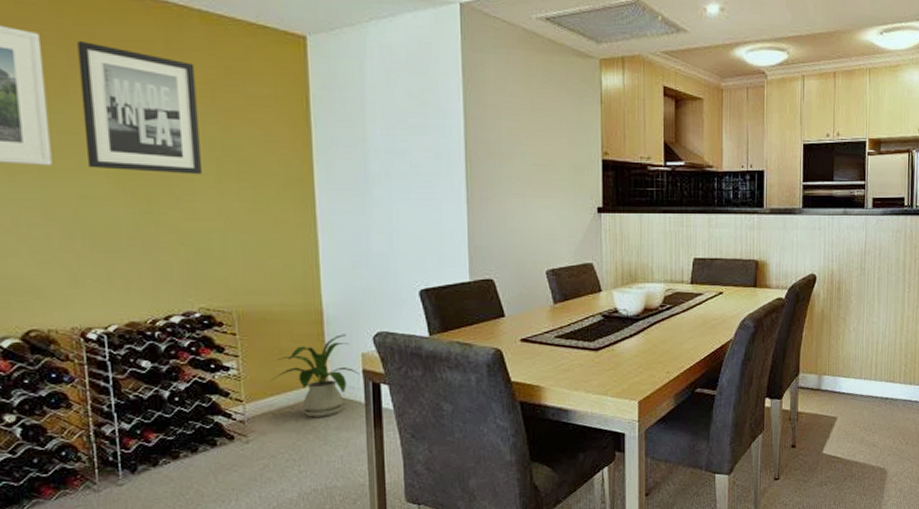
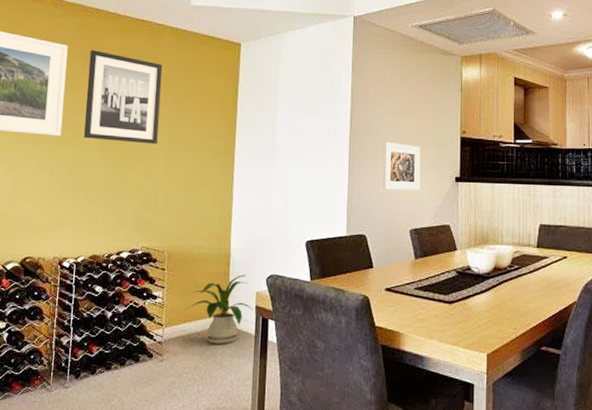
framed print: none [508,166,556,225] -> present [382,141,421,191]

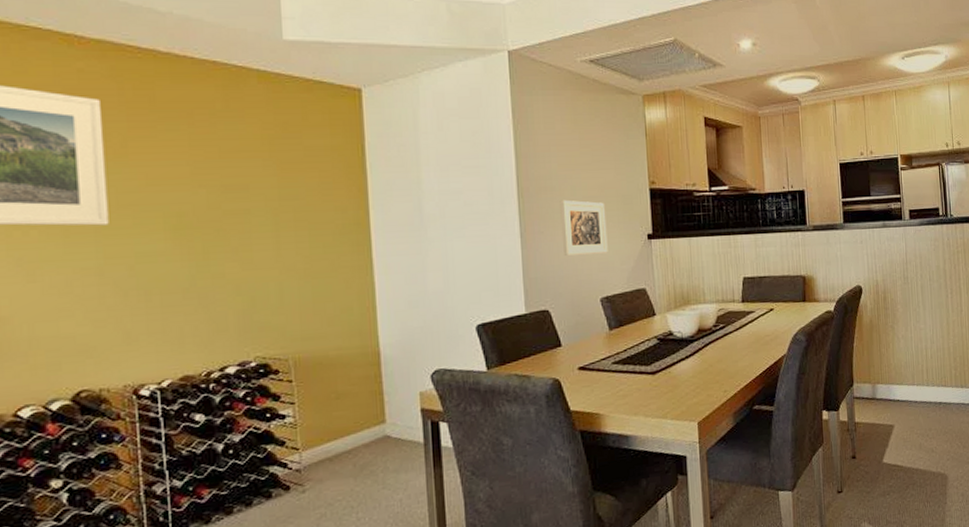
wall art: present [84,50,163,144] -> none [137,105,259,226]
house plant: present [186,274,254,345] -> none [328,374,419,462]

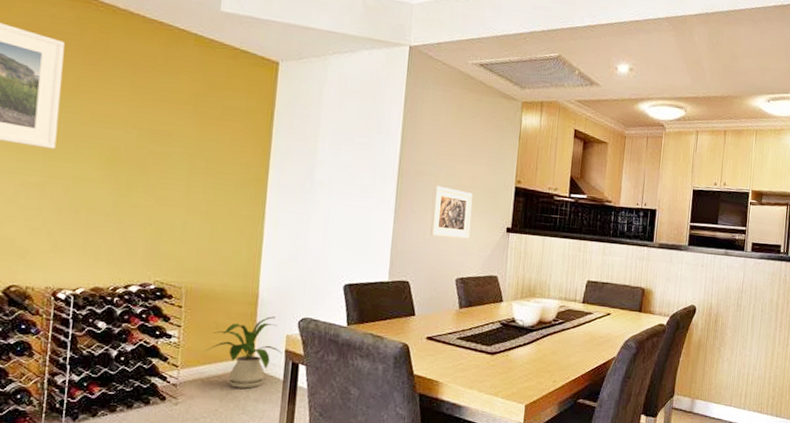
house plant: none [328,374,419,462] -> present [205,316,283,389]

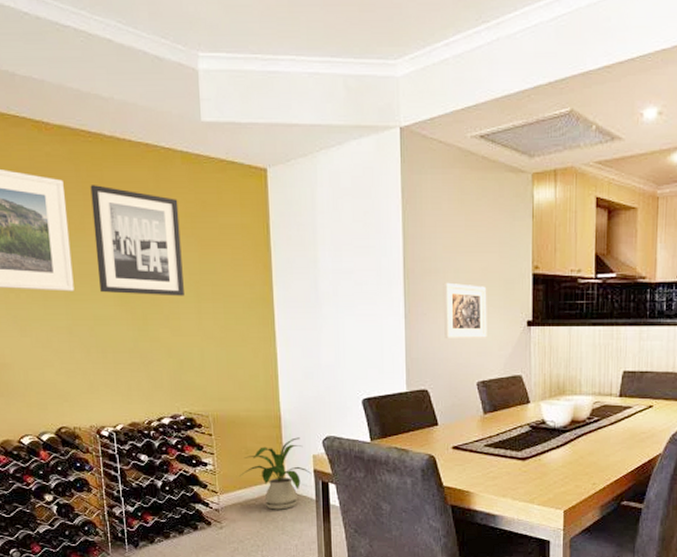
wall art: none [85,51,185,168] -> present [90,185,184,297]

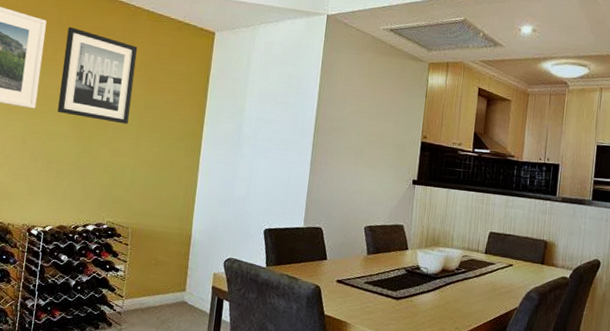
house plant: present [240,437,312,510] -> none [146,255,210,320]
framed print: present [443,282,487,338] -> none [342,140,382,190]

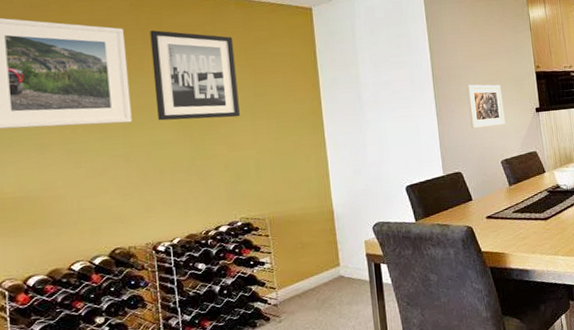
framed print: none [342,140,382,190] -> present [466,84,505,128]

